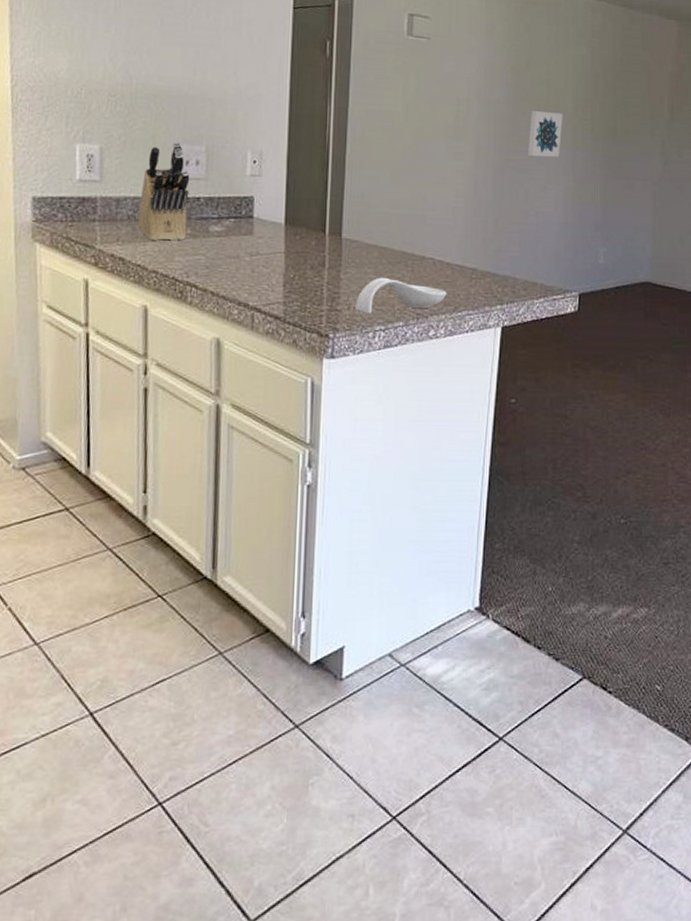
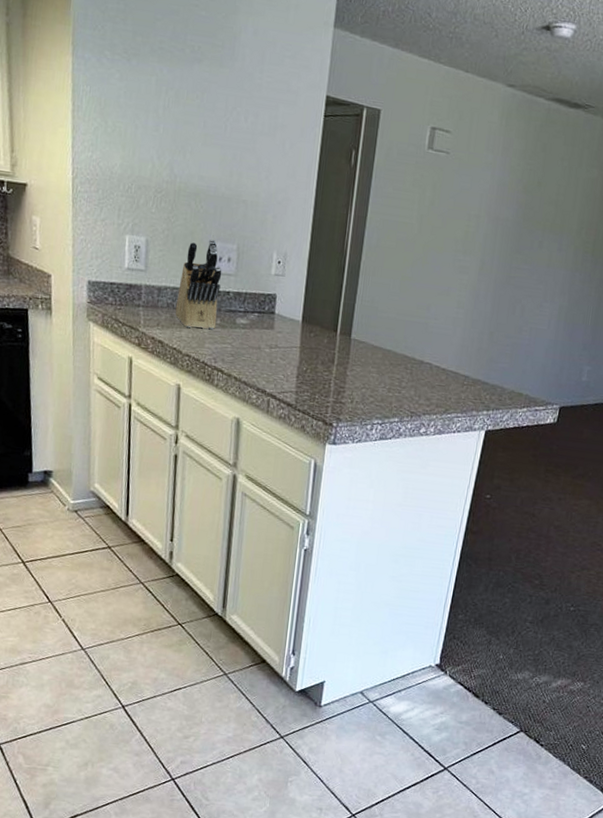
spoon rest: present [355,277,447,314] -> none [357,376,440,409]
wall art: present [528,111,563,157] -> none [529,231,567,277]

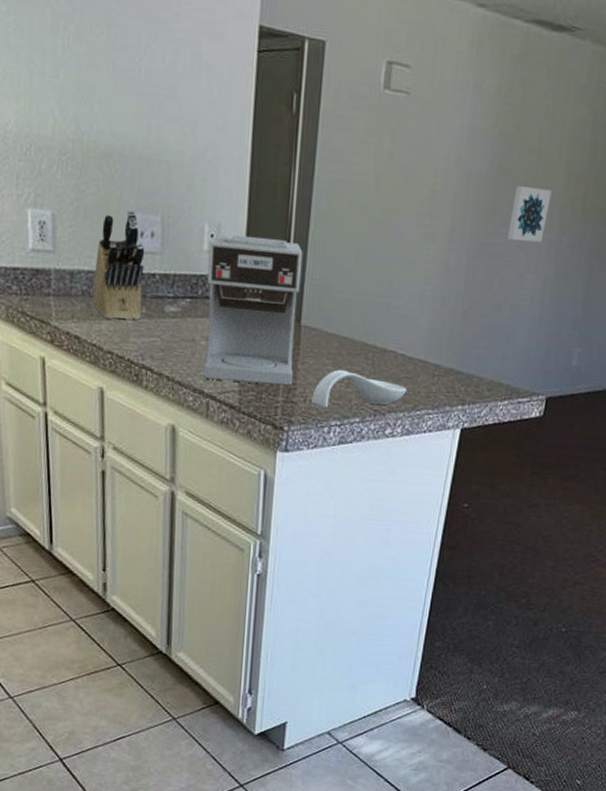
coffee maker: none [265,262,355,389] -> present [203,235,303,386]
spoon rest: none [357,376,440,409] -> present [311,369,407,408]
wall art: none [529,231,567,277] -> present [508,186,552,242]

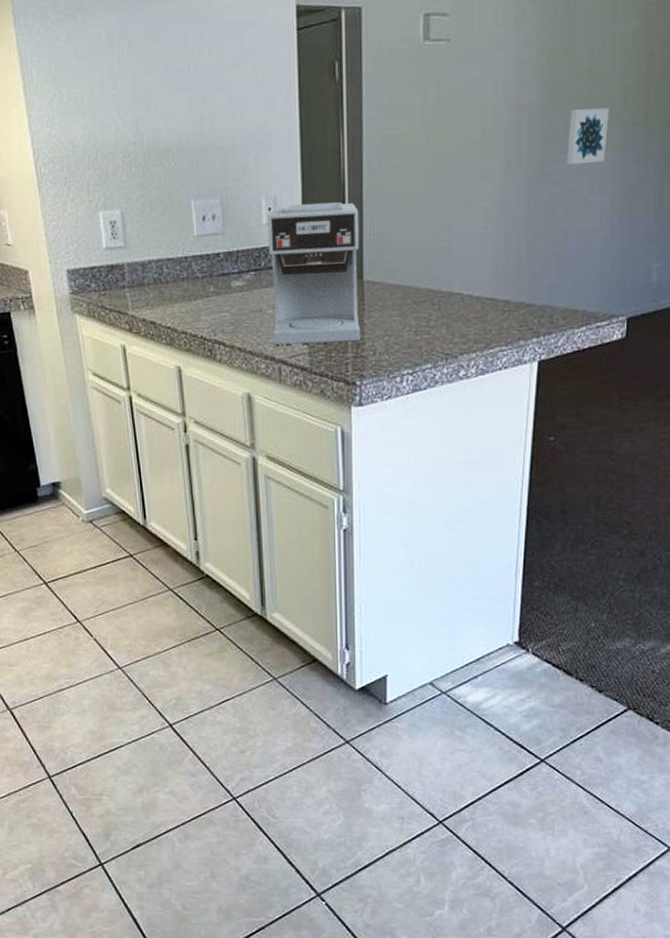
knife block: present [92,210,145,320] -> none [163,197,210,303]
spoon rest: present [311,369,407,408] -> none [381,318,478,358]

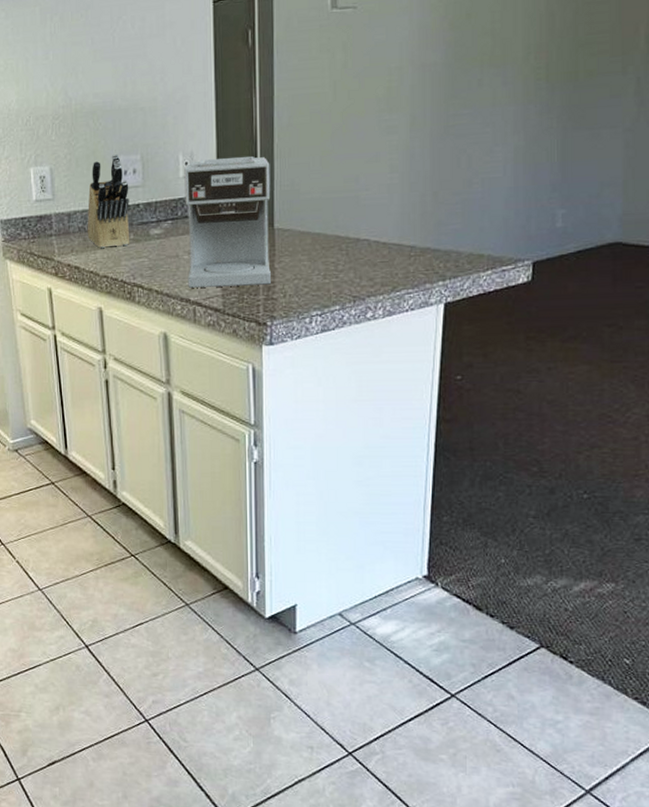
knife block: none [163,197,210,303] -> present [87,153,130,249]
wall art: present [567,107,609,165] -> none [471,65,511,119]

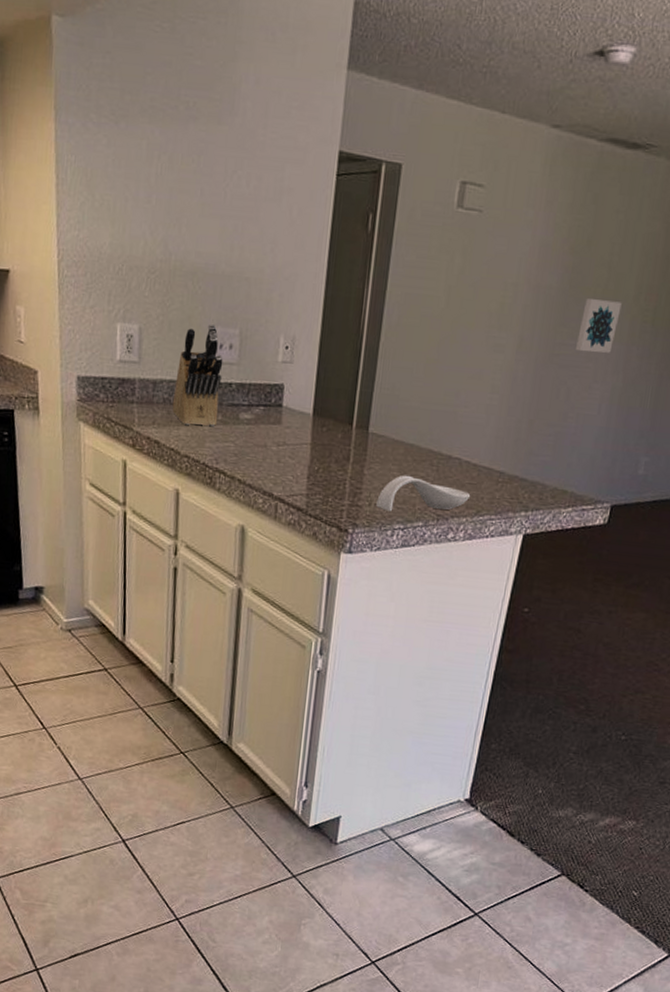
coffee maker: present [184,156,271,288] -> none [272,347,373,490]
spoon rest: none [291,263,384,300] -> present [376,475,471,512]
wall art: none [471,65,511,119] -> present [576,298,622,353]

